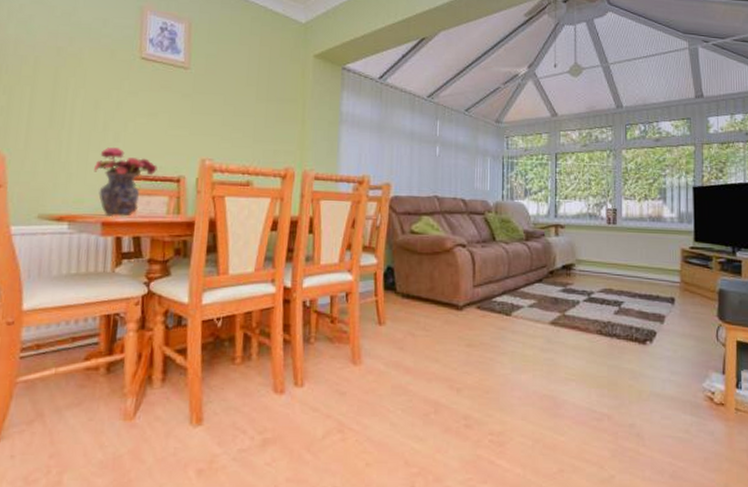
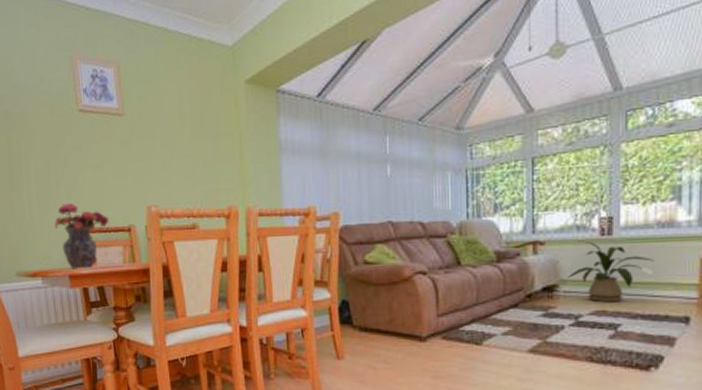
house plant: none [582,227,648,283] -> present [567,240,655,303]

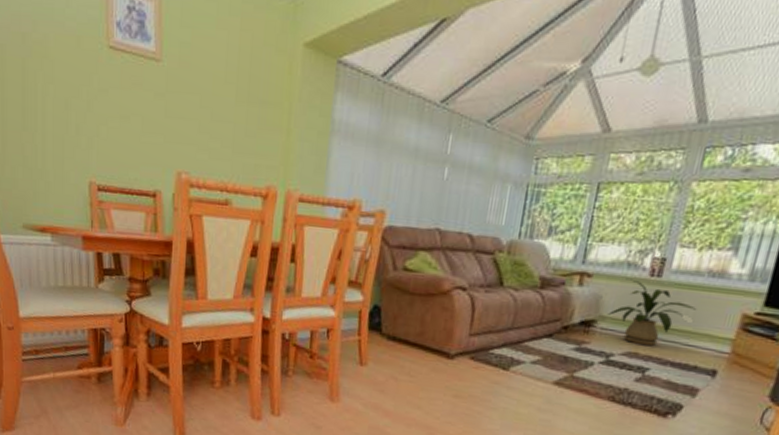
flower arrangement: present [54,202,109,270] -> none [69,153,133,232]

